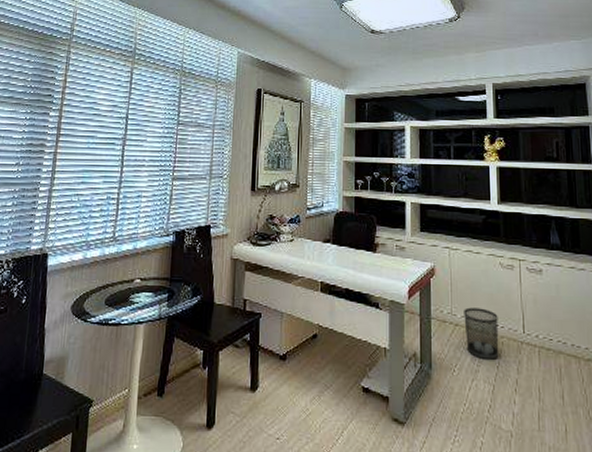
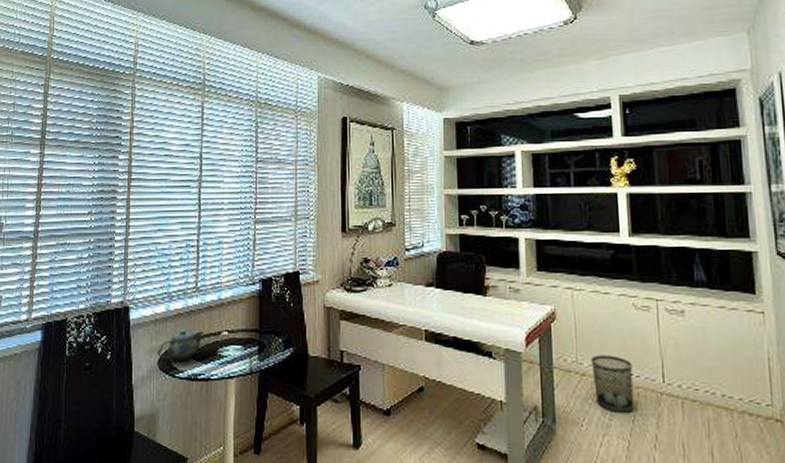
teapot: none [71,276,117,307] -> present [157,329,203,361]

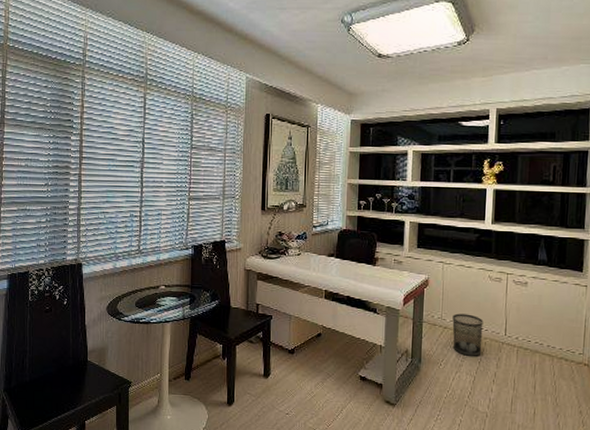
teapot: present [157,329,203,361] -> none [106,283,145,308]

